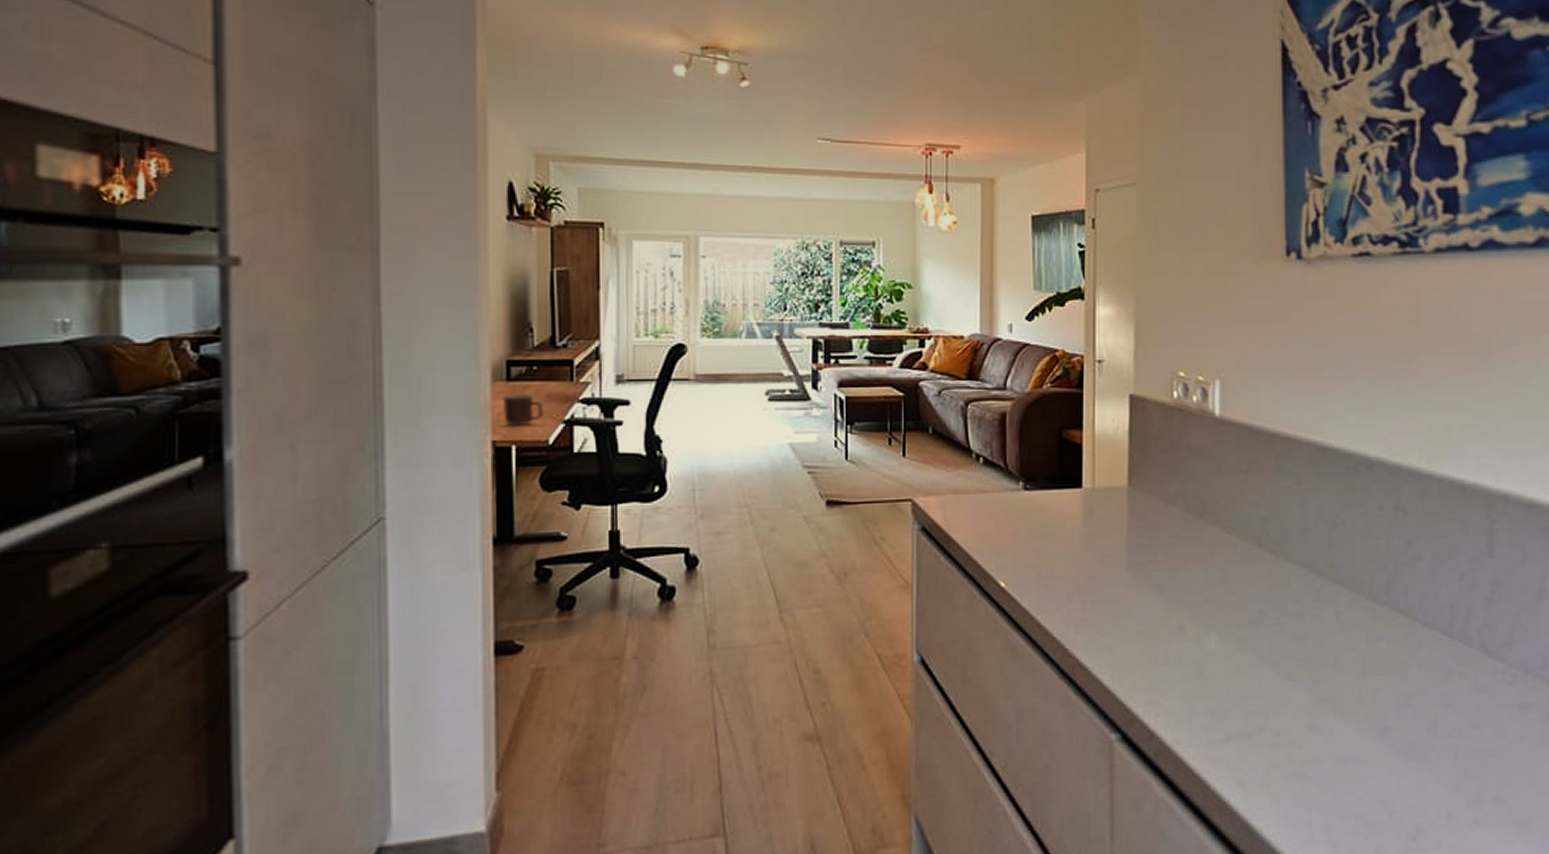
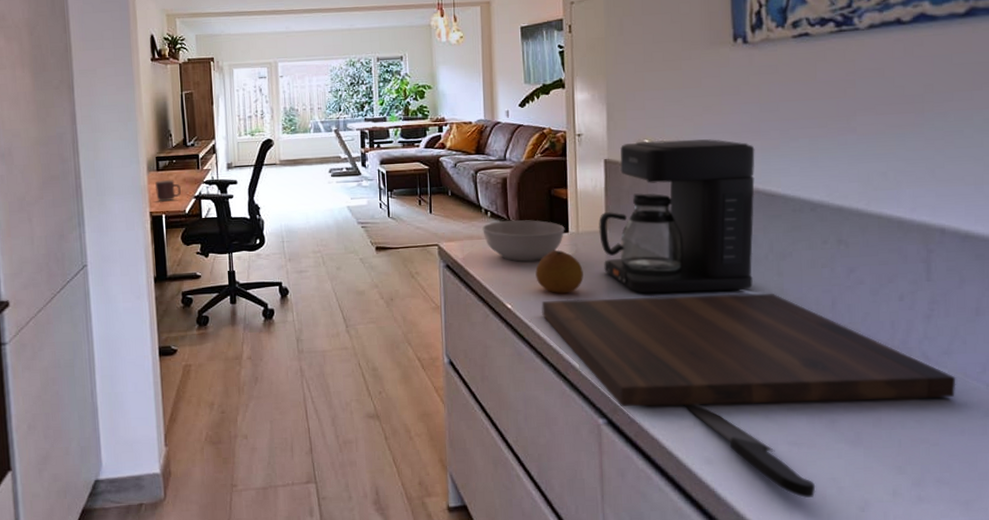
bowl: none [972,470,1078,526] -> present [482,220,565,263]
fruit: none [1038,510,1098,569] -> present [535,249,583,294]
cutting board: none [1044,570,1517,717] -> present [541,293,956,407]
coffee maker: none [1120,373,1307,569] -> present [599,139,755,293]
kitchen knife: none [1215,710,1364,828] -> present [684,403,816,499]

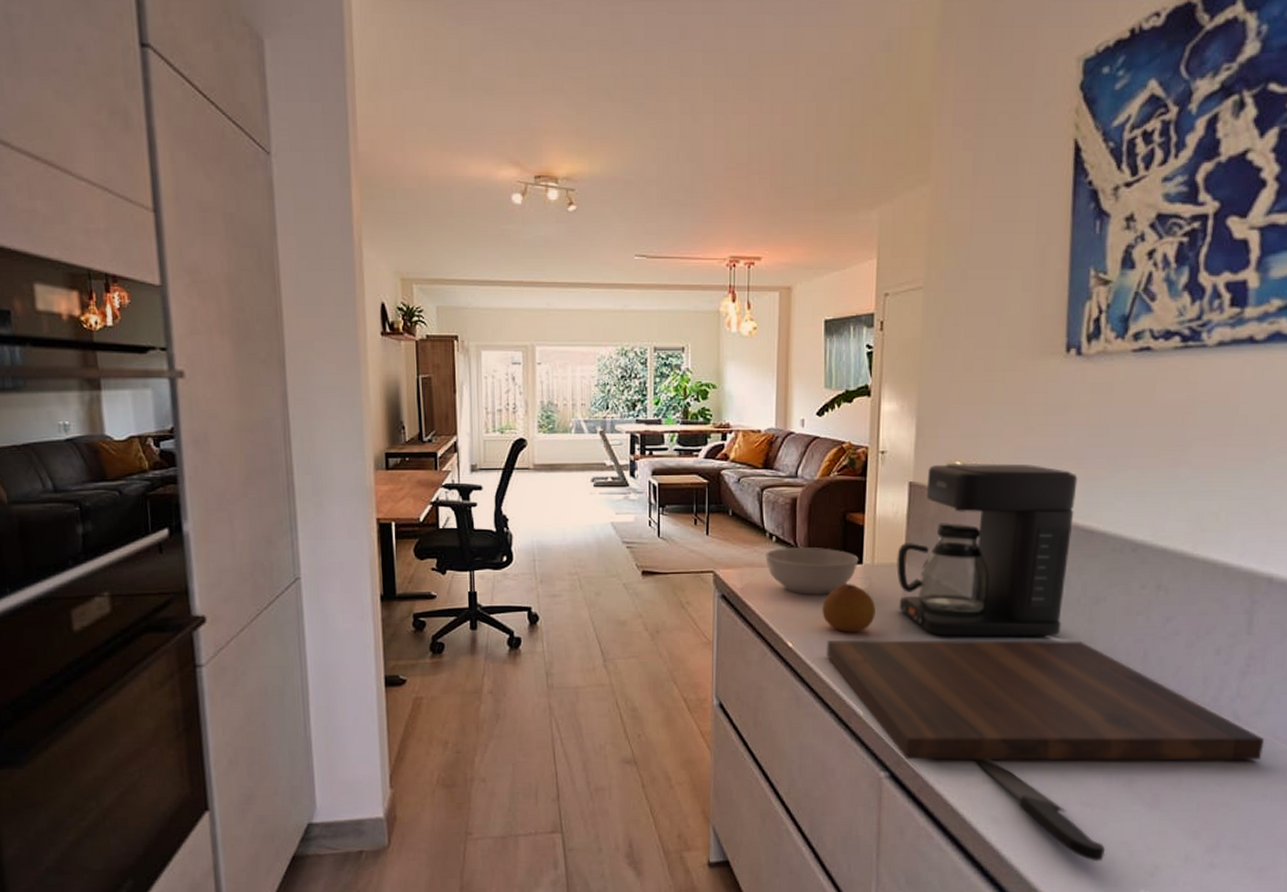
mug: present [155,179,181,201] -> none [383,480,415,506]

